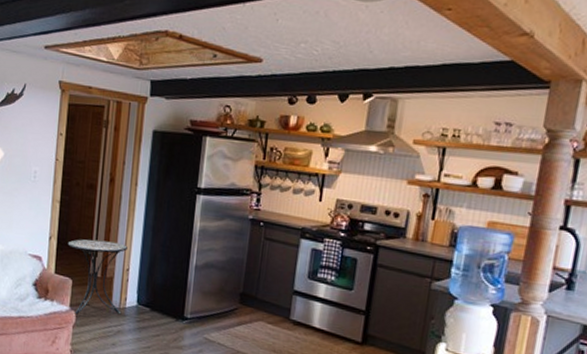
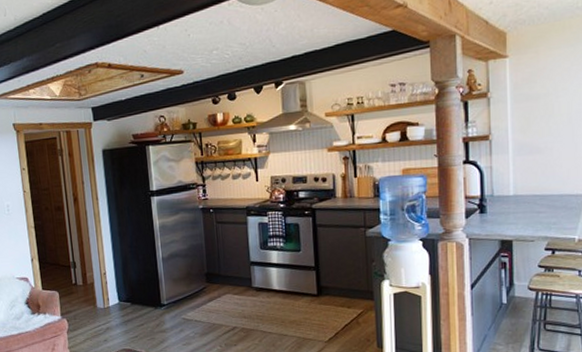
side table: present [67,239,128,317] -> none [48,252,107,324]

